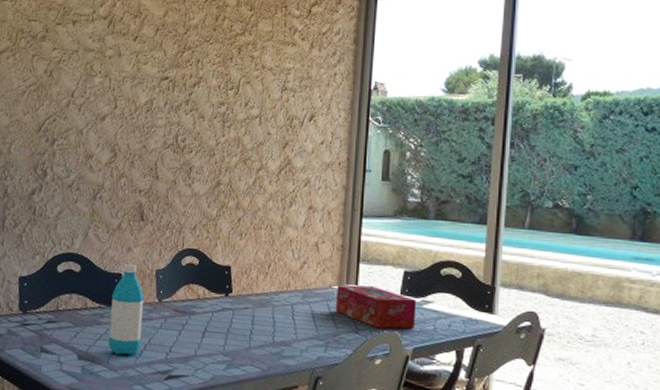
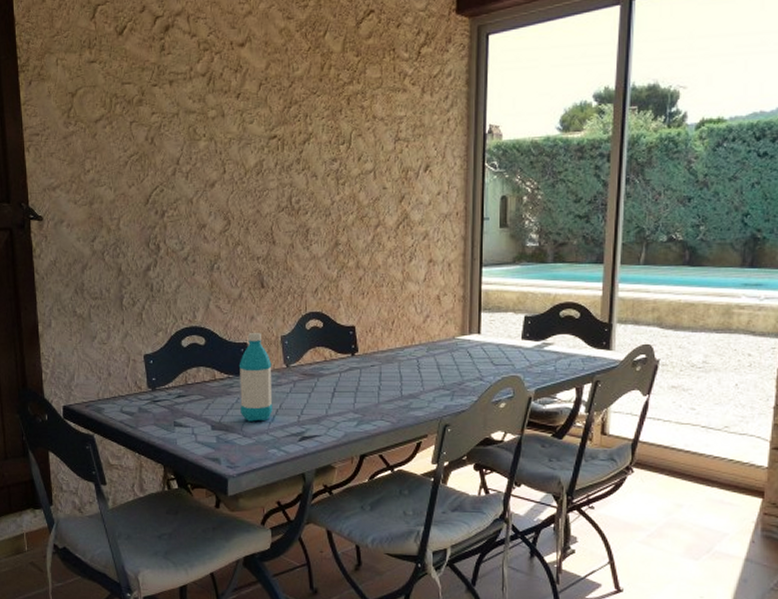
tissue box: present [336,284,417,329] -> none [460,334,537,374]

